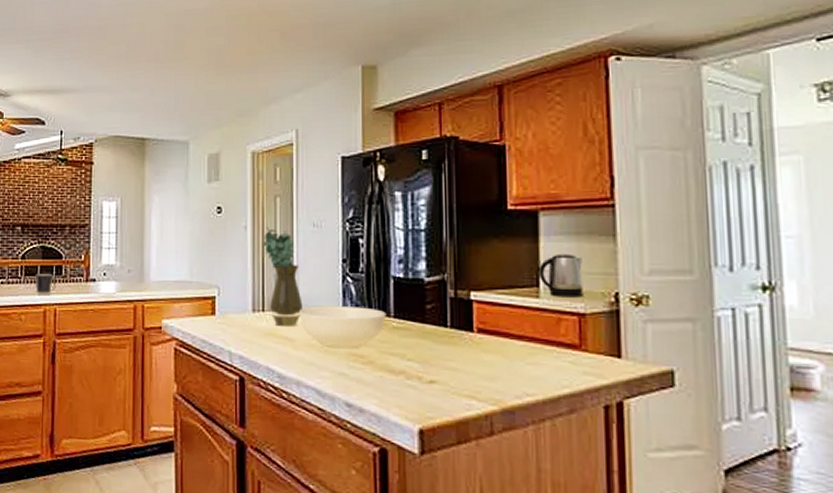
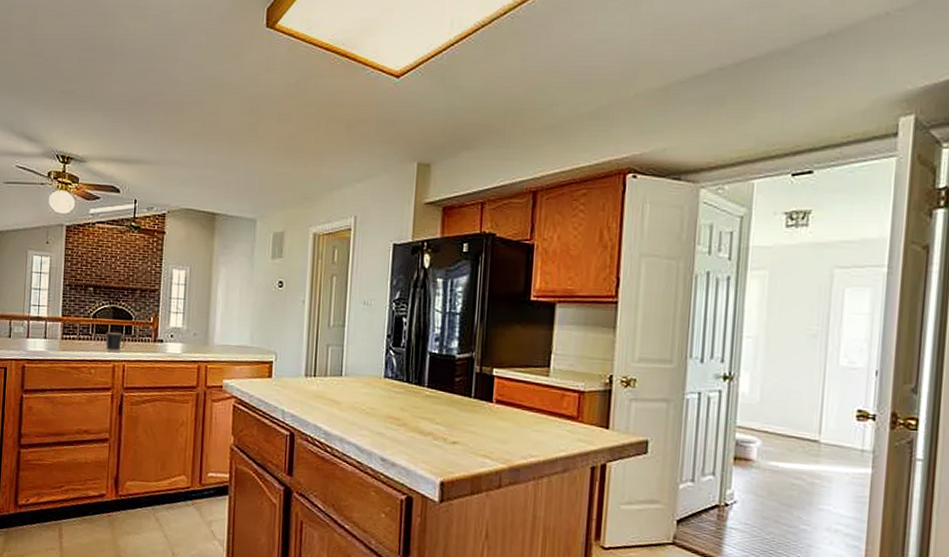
vase: present [262,227,303,327] -> none [317,302,350,391]
bowl: present [298,306,387,349] -> none [345,374,422,413]
kettle: present [538,253,583,298] -> none [550,340,587,378]

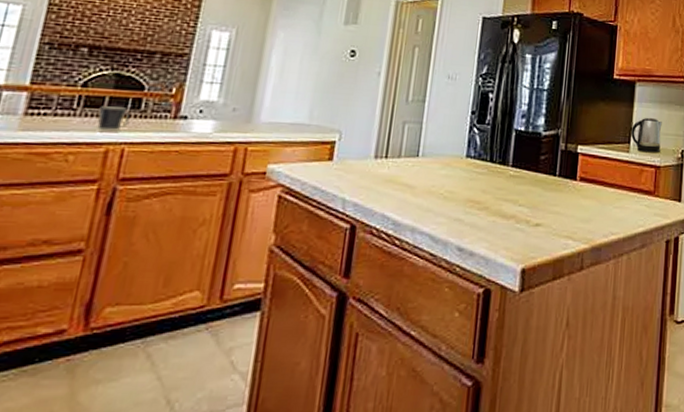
kettle: none [550,340,587,378] -> present [630,117,662,153]

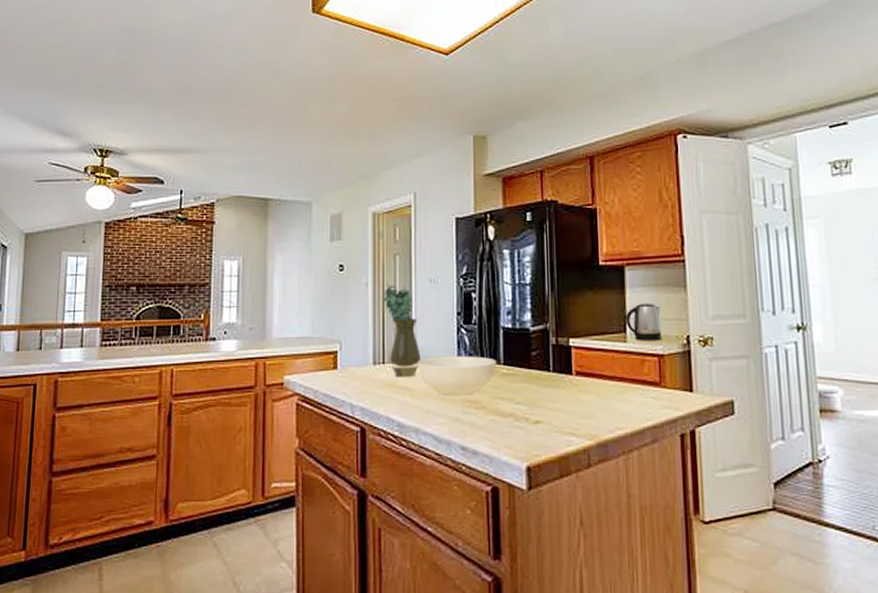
mug: present [96,106,130,132] -> none [150,334,173,355]
vase: none [393,75,430,174] -> present [382,283,421,377]
bowl: none [422,154,506,196] -> present [417,356,497,396]

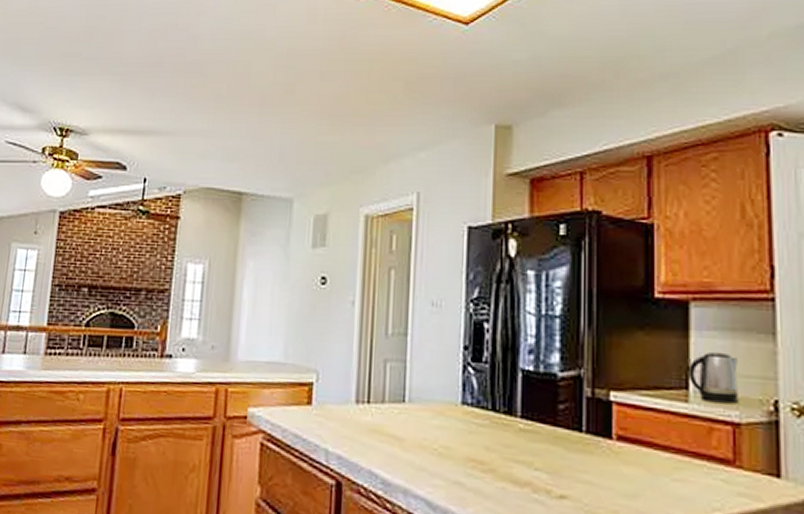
vase: present [382,283,421,377] -> none [371,303,415,423]
bowl: present [417,356,497,396] -> none [410,399,513,454]

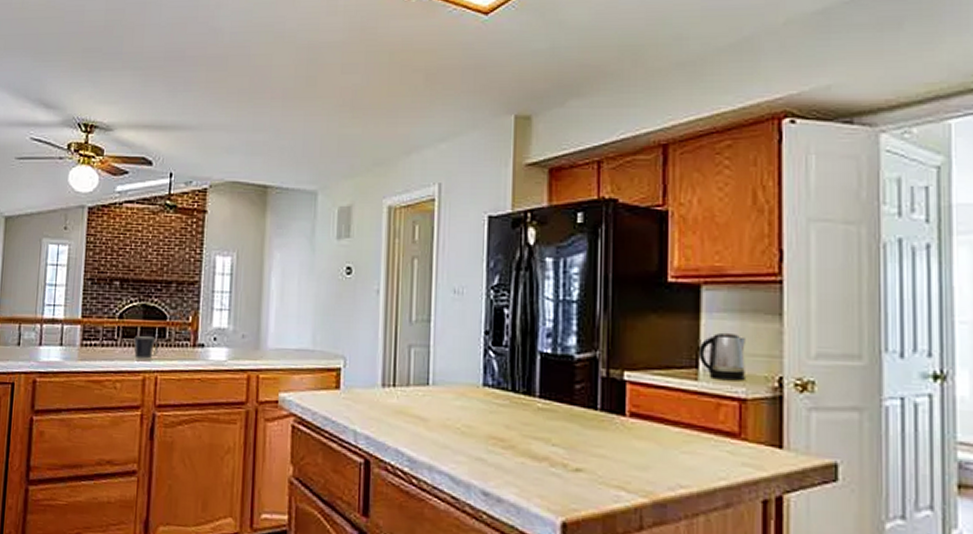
mug: none [99,345,125,371] -> present [134,336,158,361]

